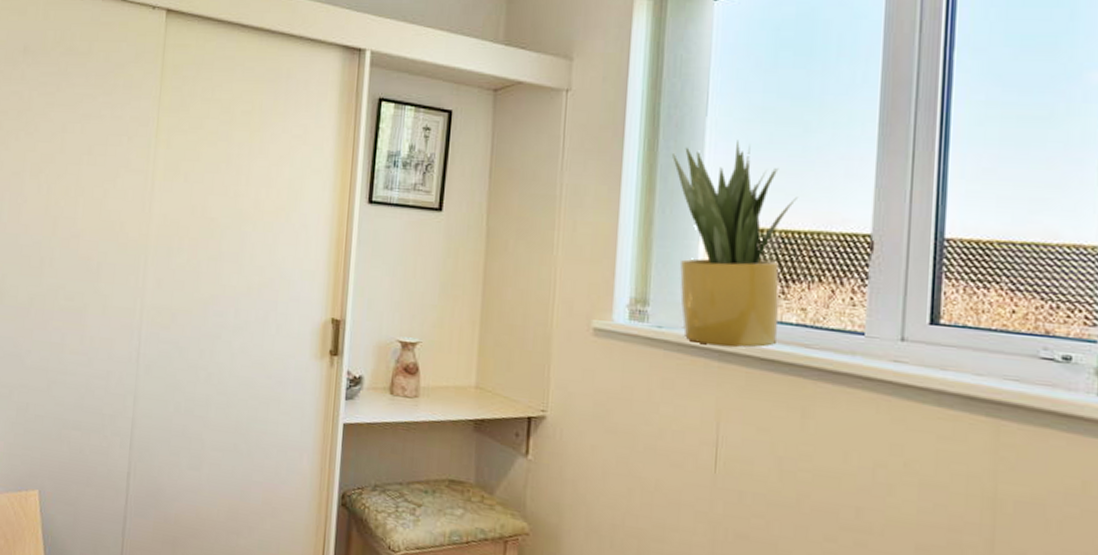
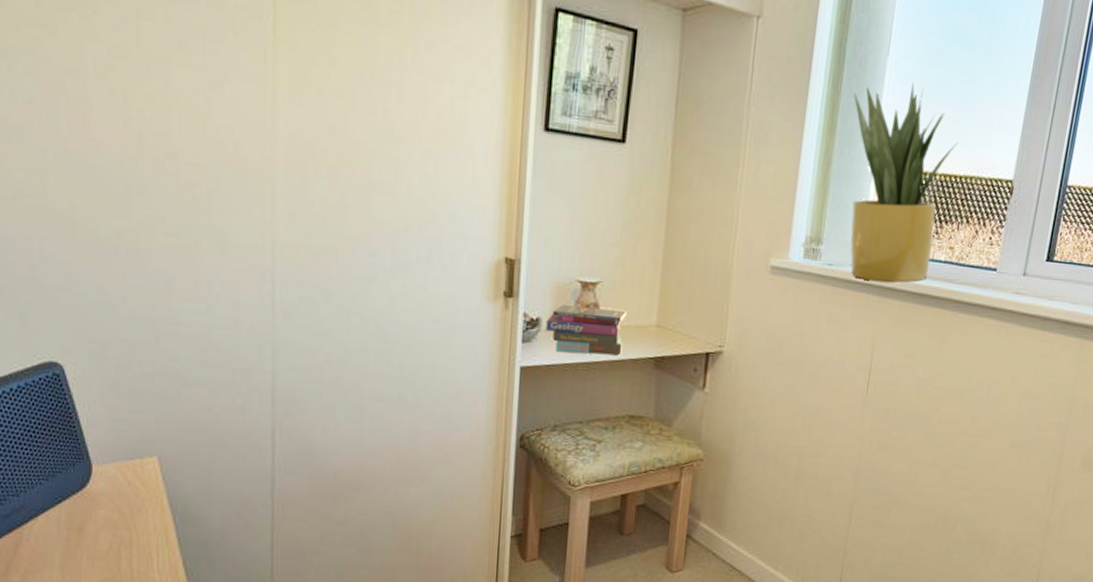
books: none [368,364,446,416] -> present [546,305,627,355]

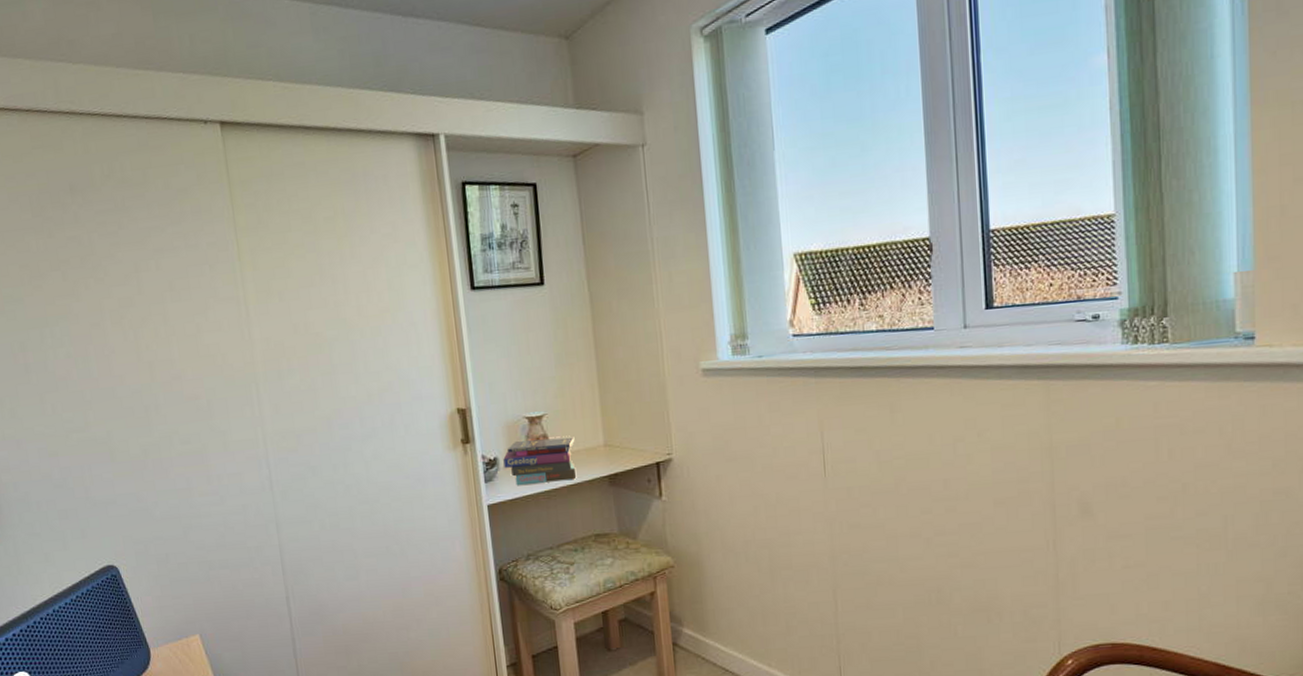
planter: present [850,82,959,283] -> none [749,168,865,365]

